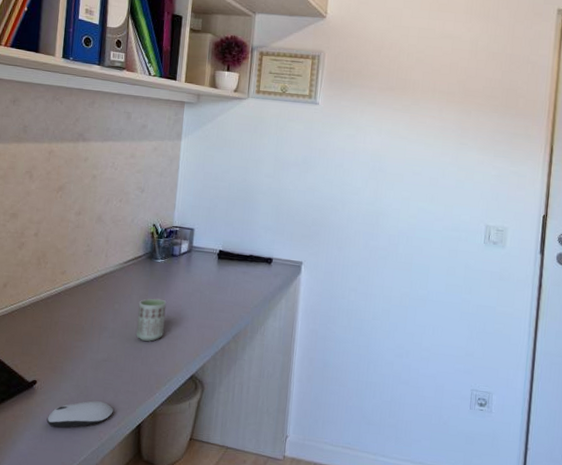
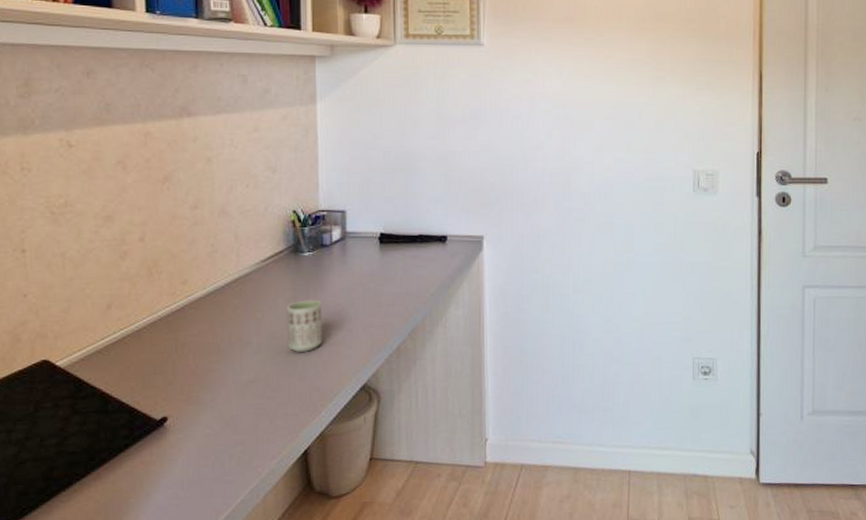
computer mouse: present [46,401,114,428] -> none [187,431,271,469]

